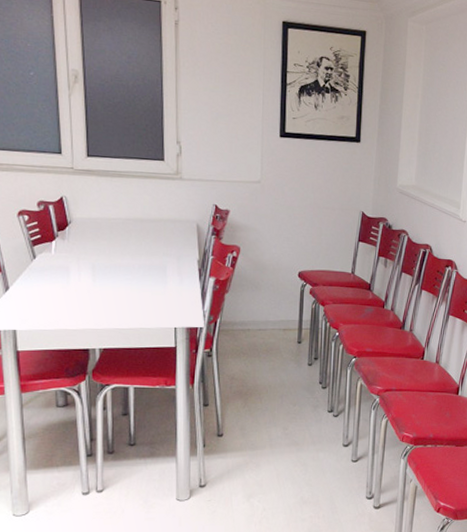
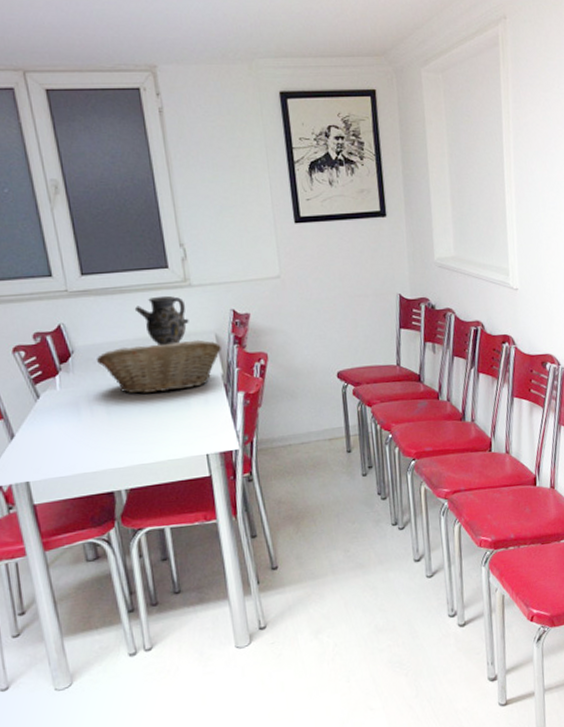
fruit basket: none [89,224,200,269] -> present [96,339,221,394]
ewer: none [129,184,176,228] -> present [134,295,189,346]

